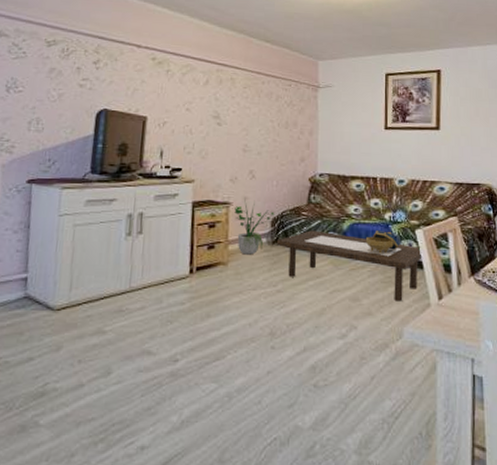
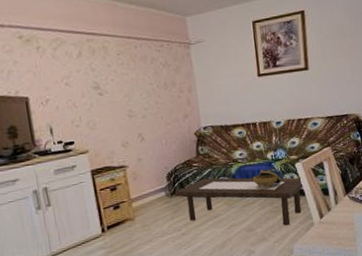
potted plant: present [234,200,275,255] -> none [131,161,169,209]

